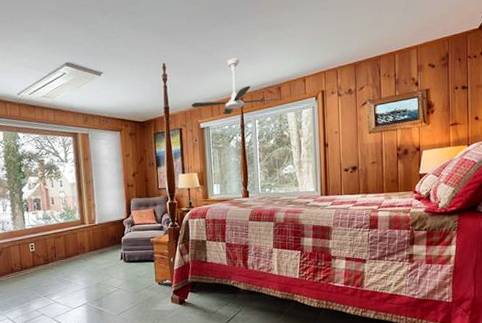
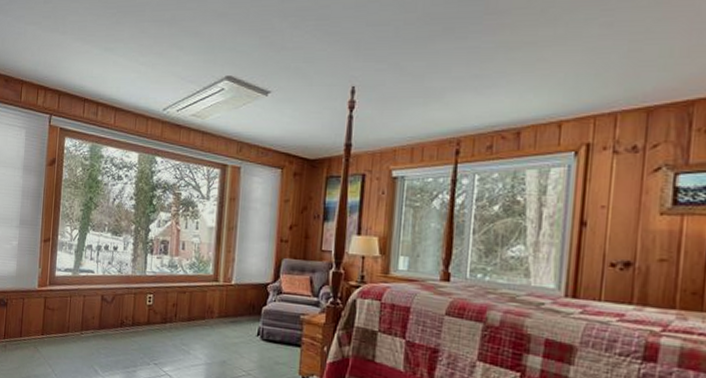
ceiling fan: present [192,58,279,115] -> none [384,86,516,163]

